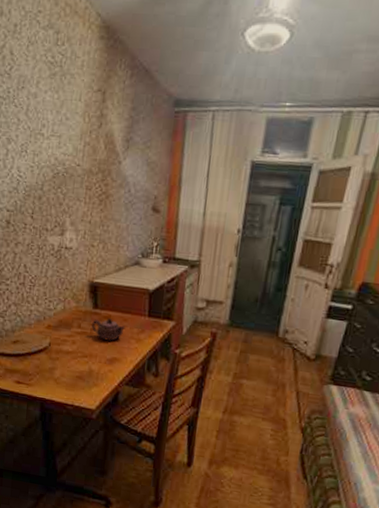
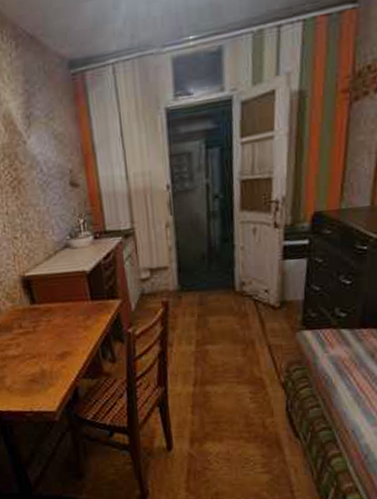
teapot: present [91,317,126,341] -> none [33,310,70,336]

